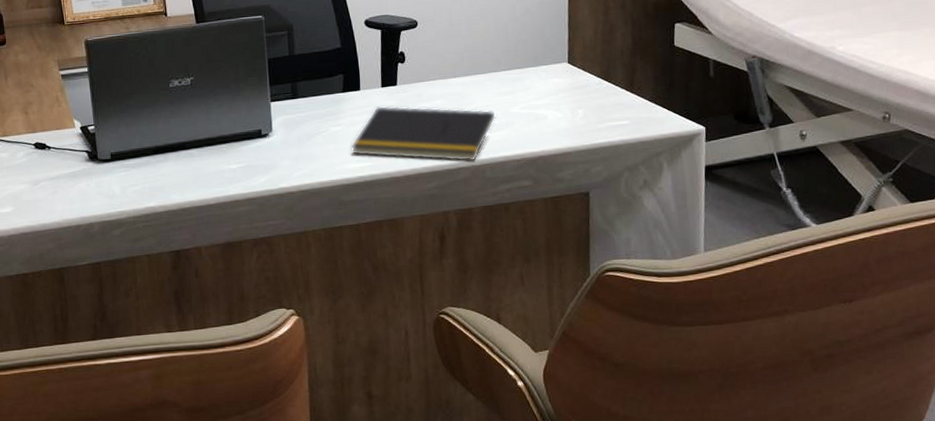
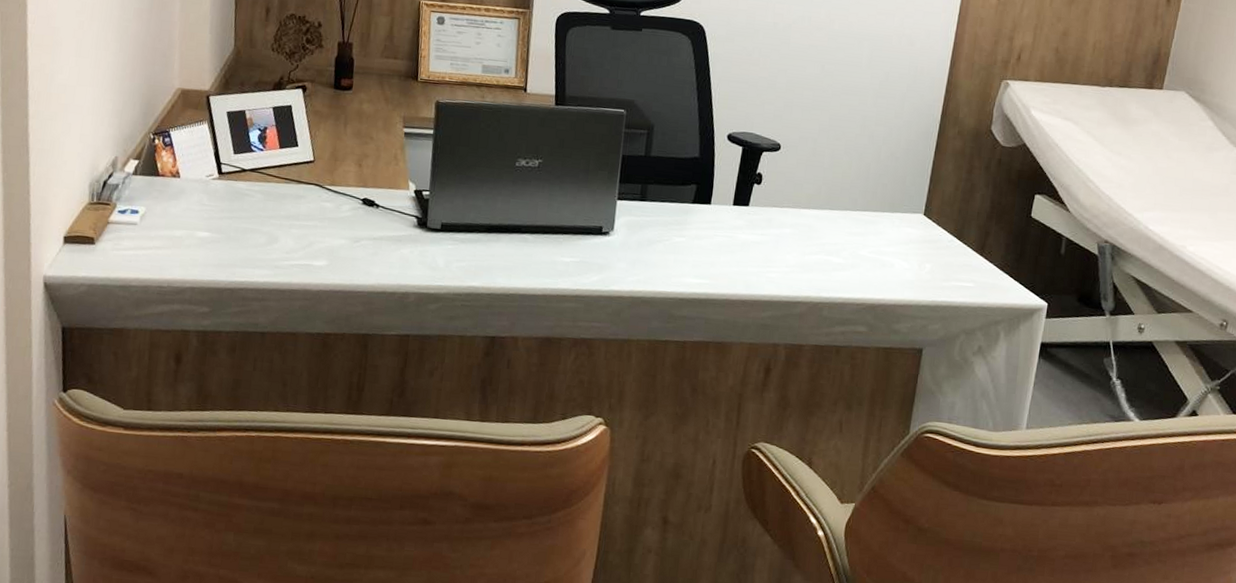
notepad: present [351,105,496,162] -> none [691,223,843,297]

